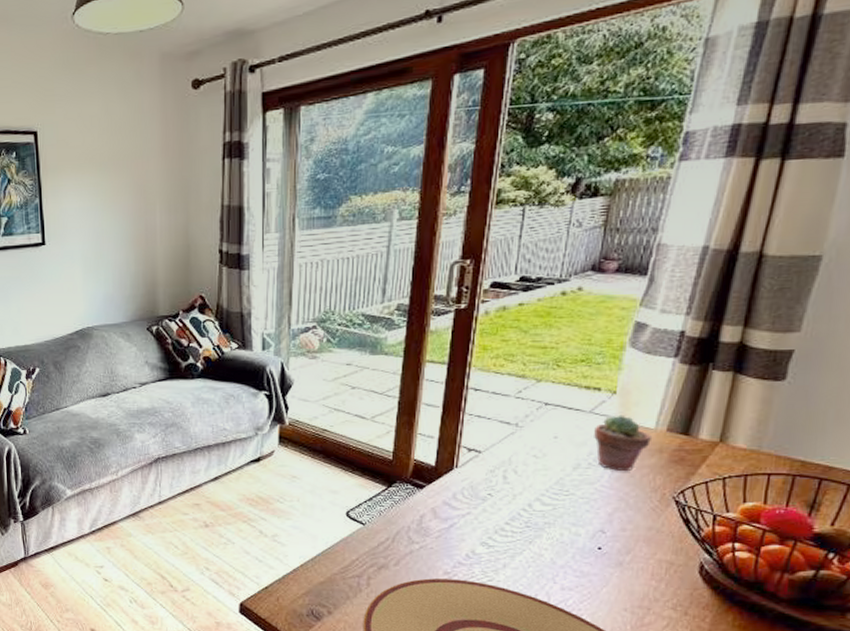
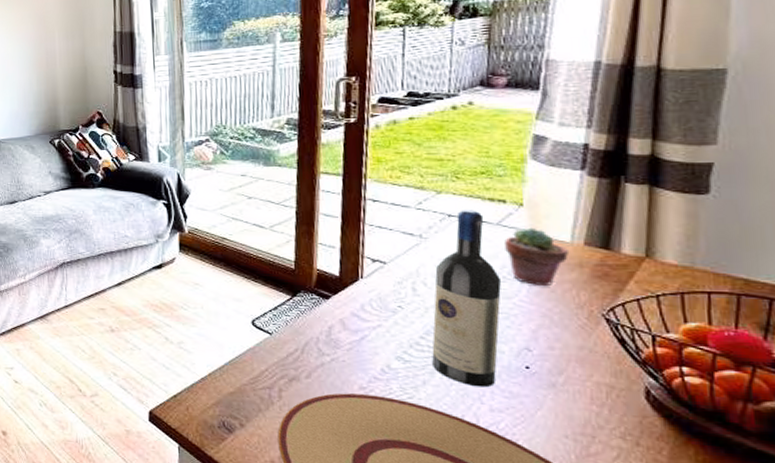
wine bottle: none [514,398,586,568] -> present [432,210,501,388]

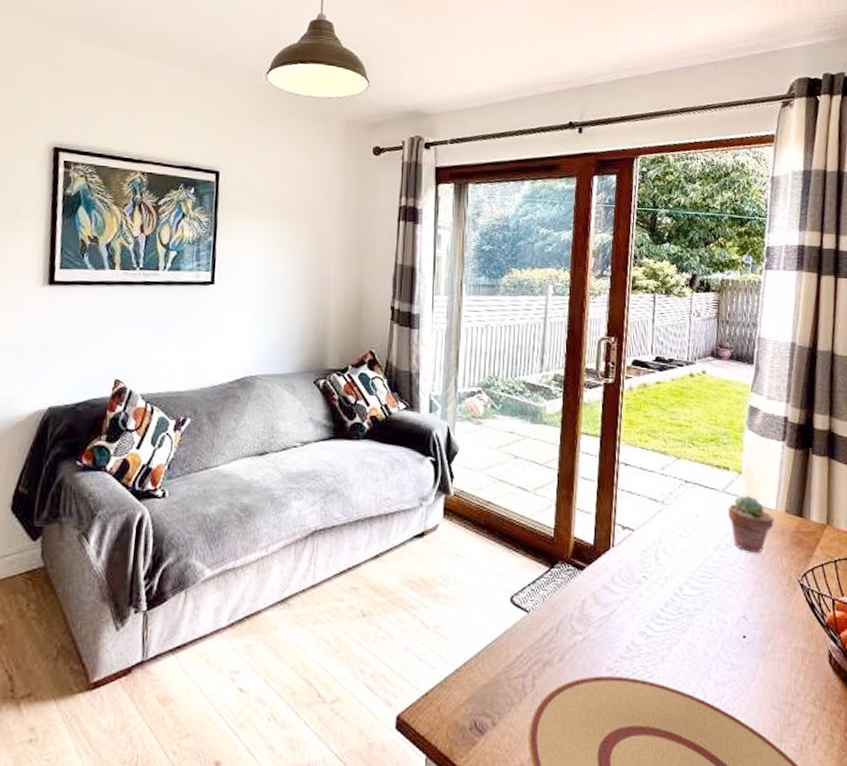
wine bottle: present [432,210,501,388] -> none [670,476,725,660]

